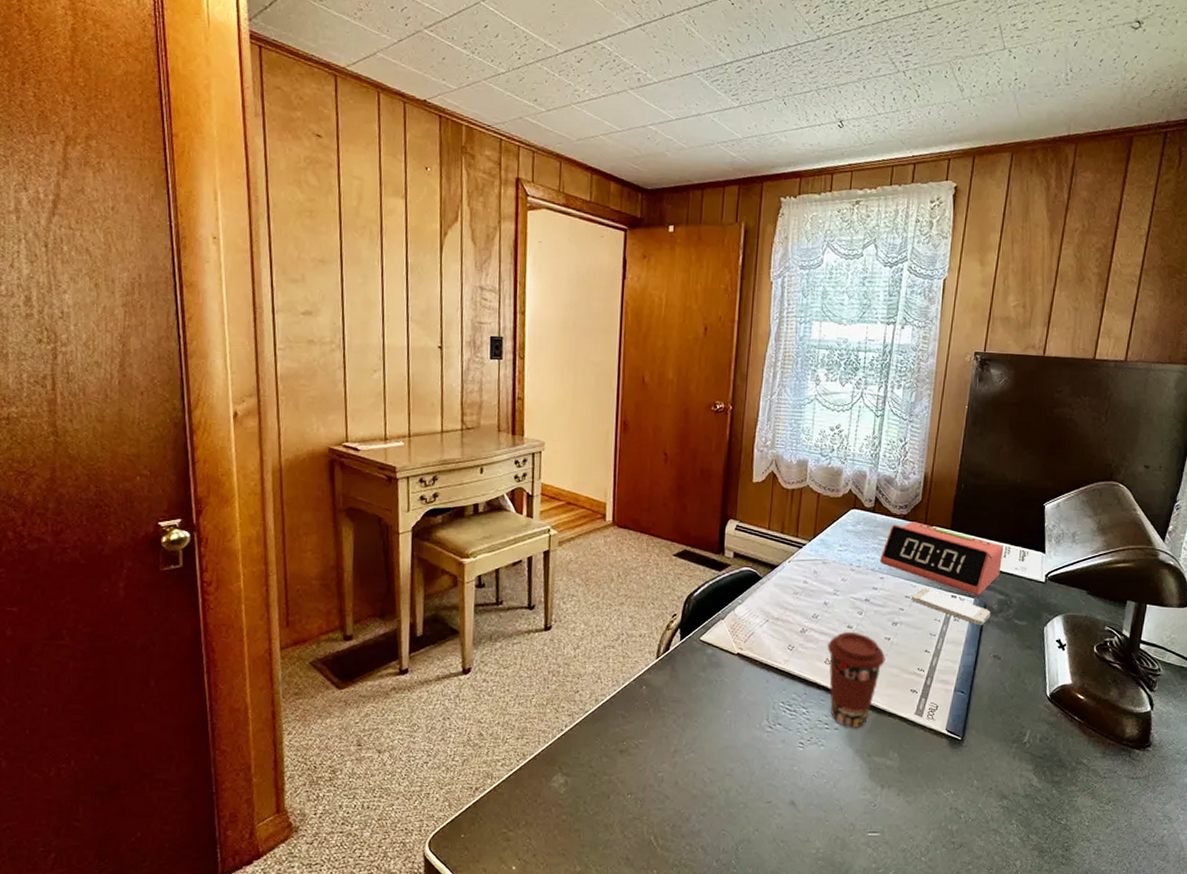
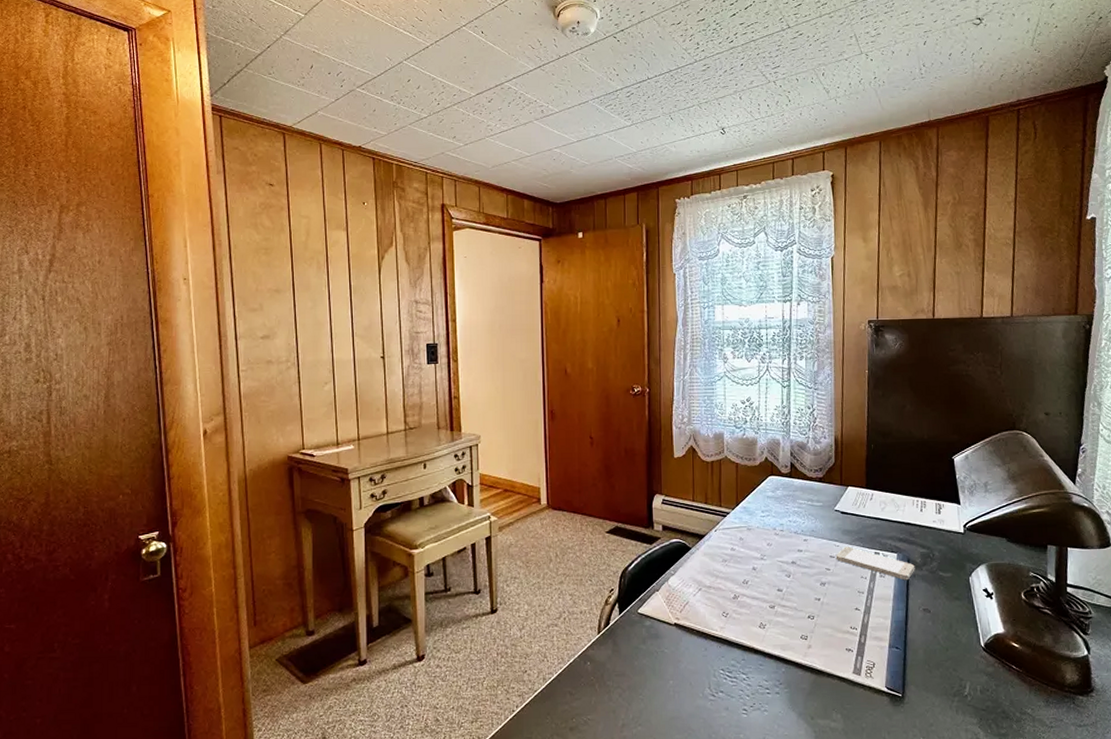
coffee cup: present [826,631,886,728] -> none [759,594,818,691]
alarm clock: present [880,521,1004,596] -> none [801,483,920,551]

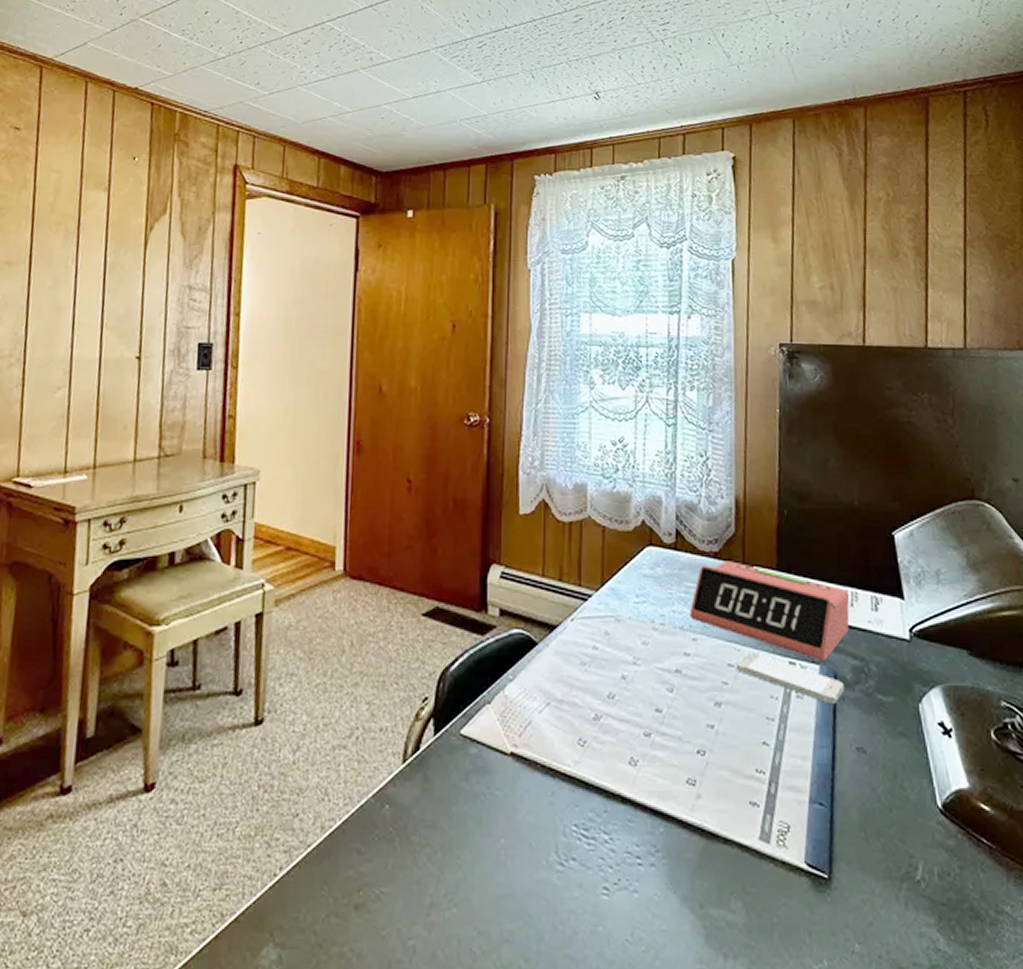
alarm clock: none [801,483,920,551] -> present [689,561,850,662]

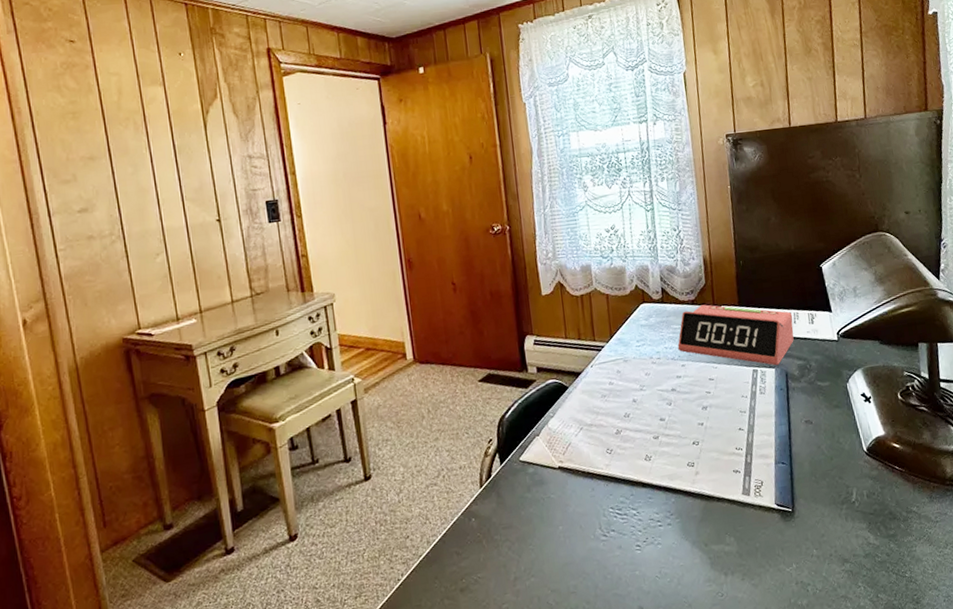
smartphone: present [735,651,845,705] -> none [714,367,794,395]

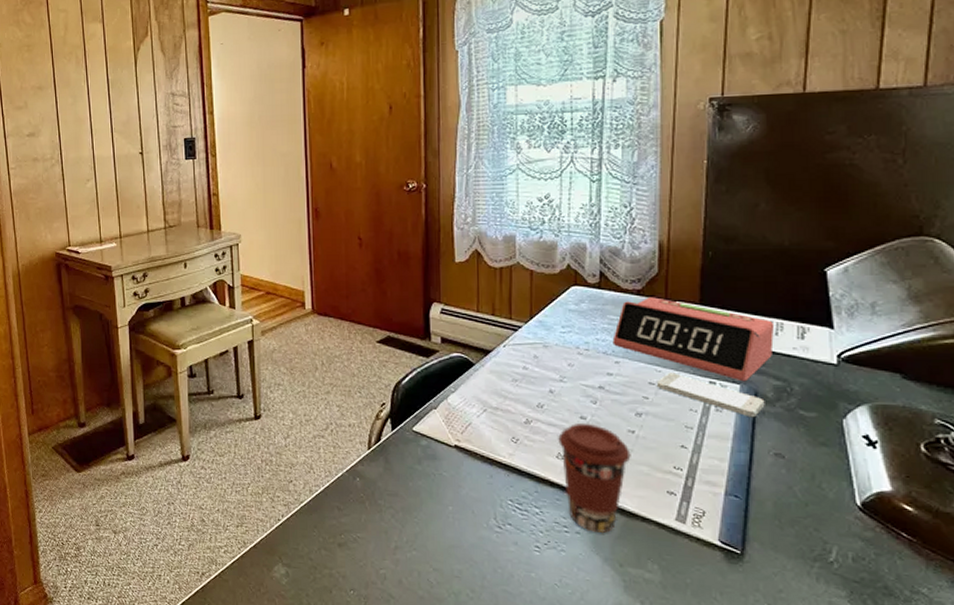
coffee cup: none [643,423,703,521] -> present [557,423,631,533]
smartphone: none [714,367,794,395] -> present [656,372,765,418]

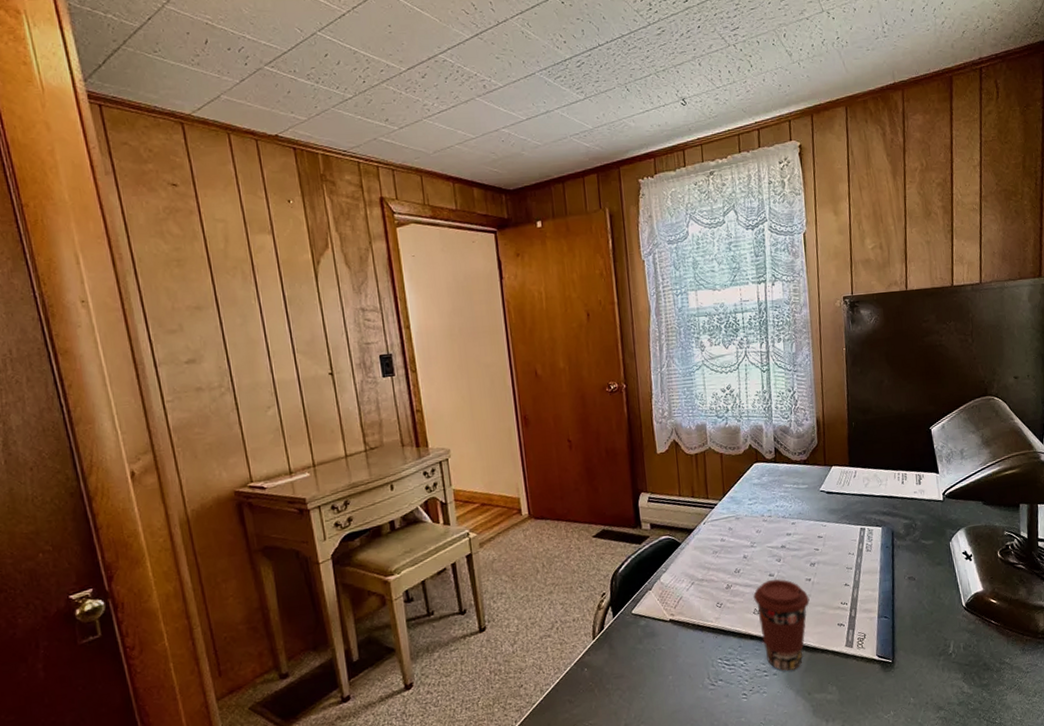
alarm clock: present [612,297,775,382] -> none [788,464,901,525]
smartphone: present [656,372,765,418] -> none [823,525,899,552]

